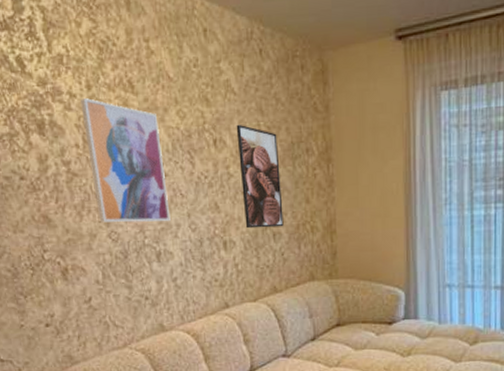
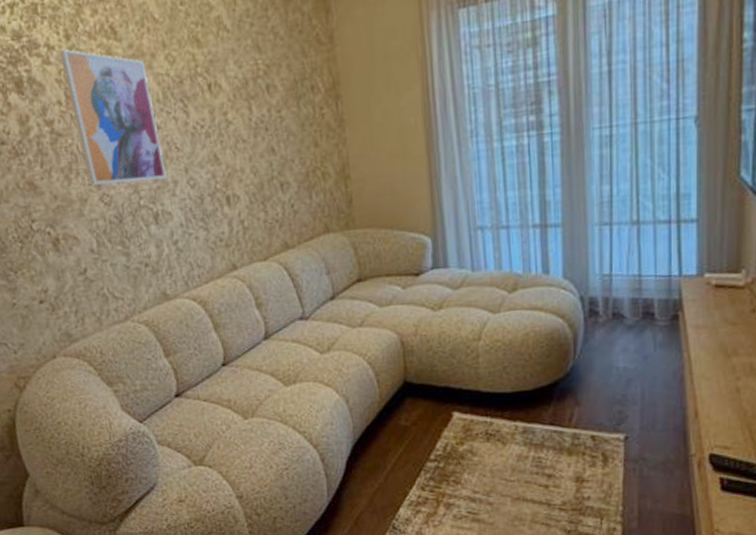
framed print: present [236,124,284,229] -> none [231,64,292,181]

